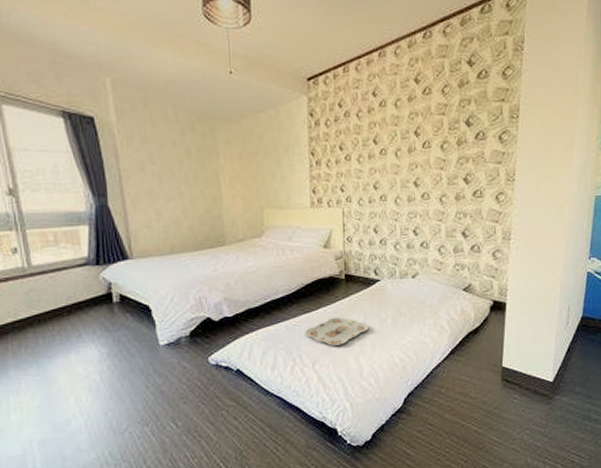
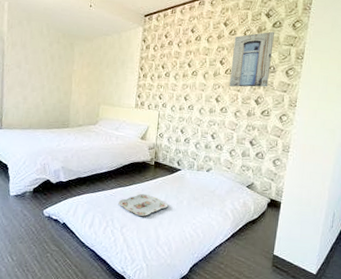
wall art: none [429,84,480,165] -> present [230,31,274,87]

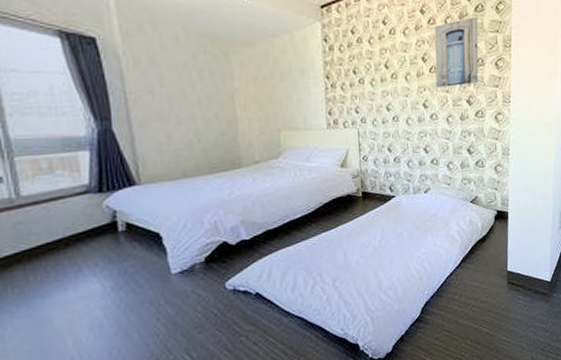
serving tray: present [118,193,169,216] -> none [324,233,387,262]

